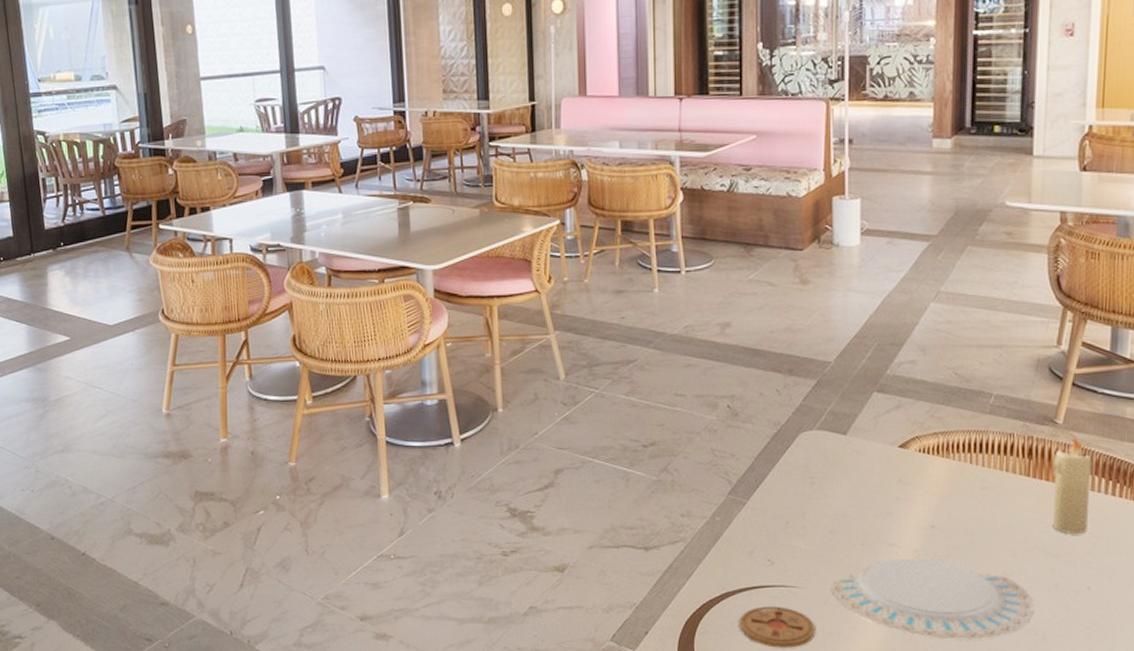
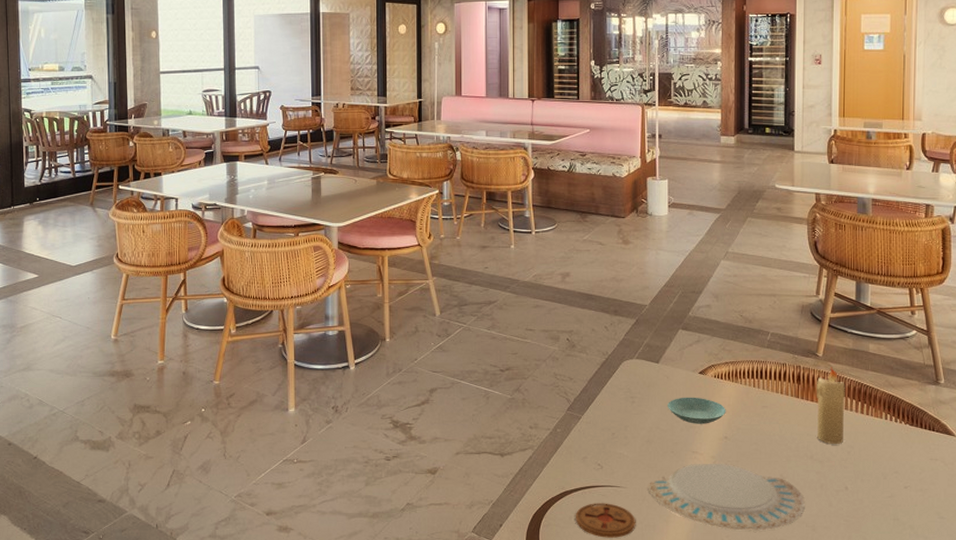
saucer: none [858,476,934,510] -> present [668,397,726,424]

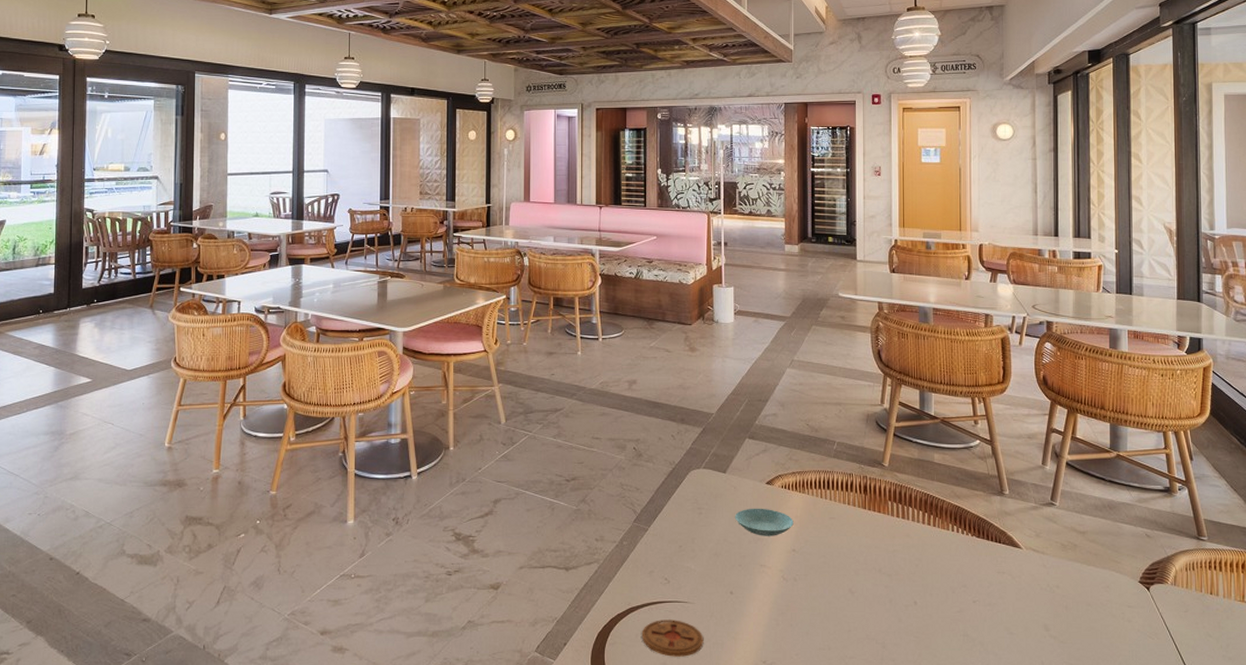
plate: present [648,463,805,531] -> none [715,577,874,648]
candle: present [817,367,845,445] -> none [884,477,912,558]

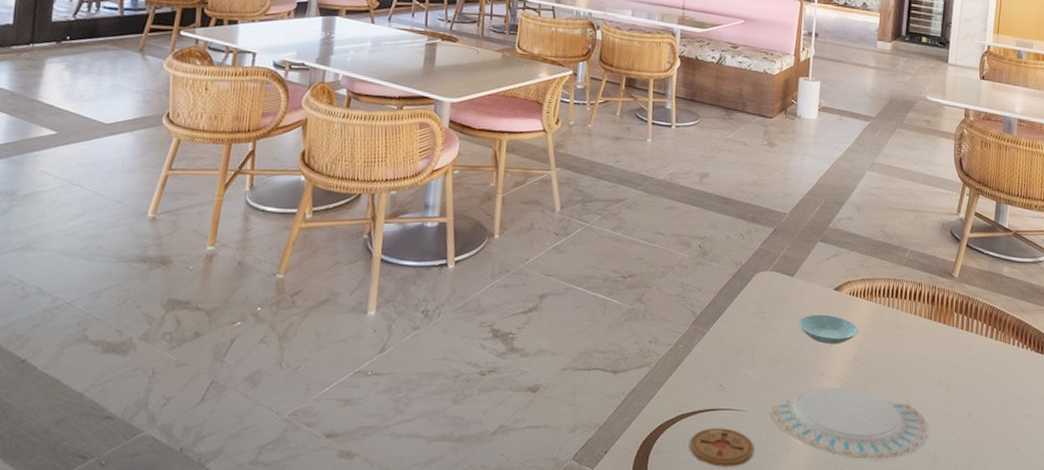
plate: none [715,577,874,648] -> present [770,386,929,460]

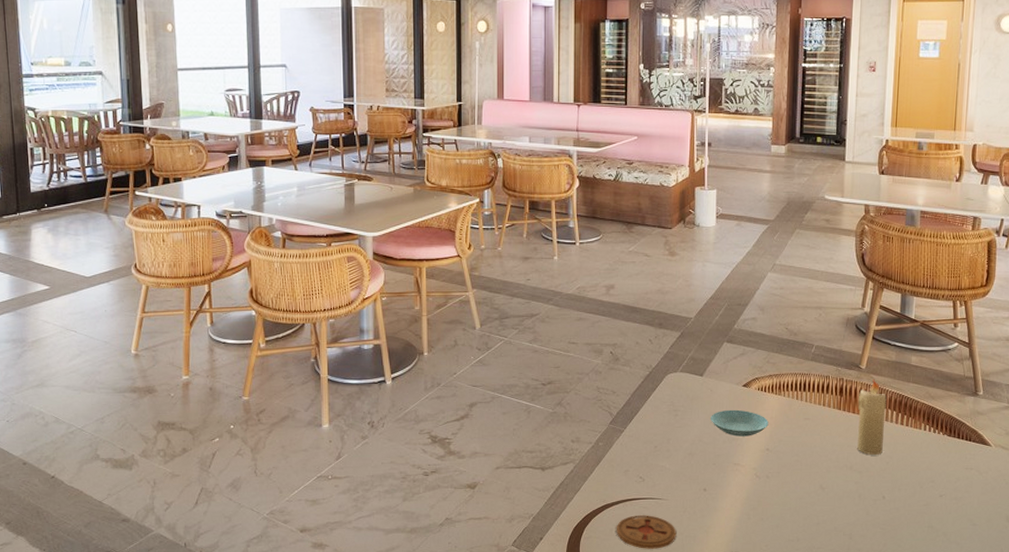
plate: present [770,386,929,460] -> none [689,474,843,540]
candle: none [946,289,978,370] -> present [857,379,887,456]

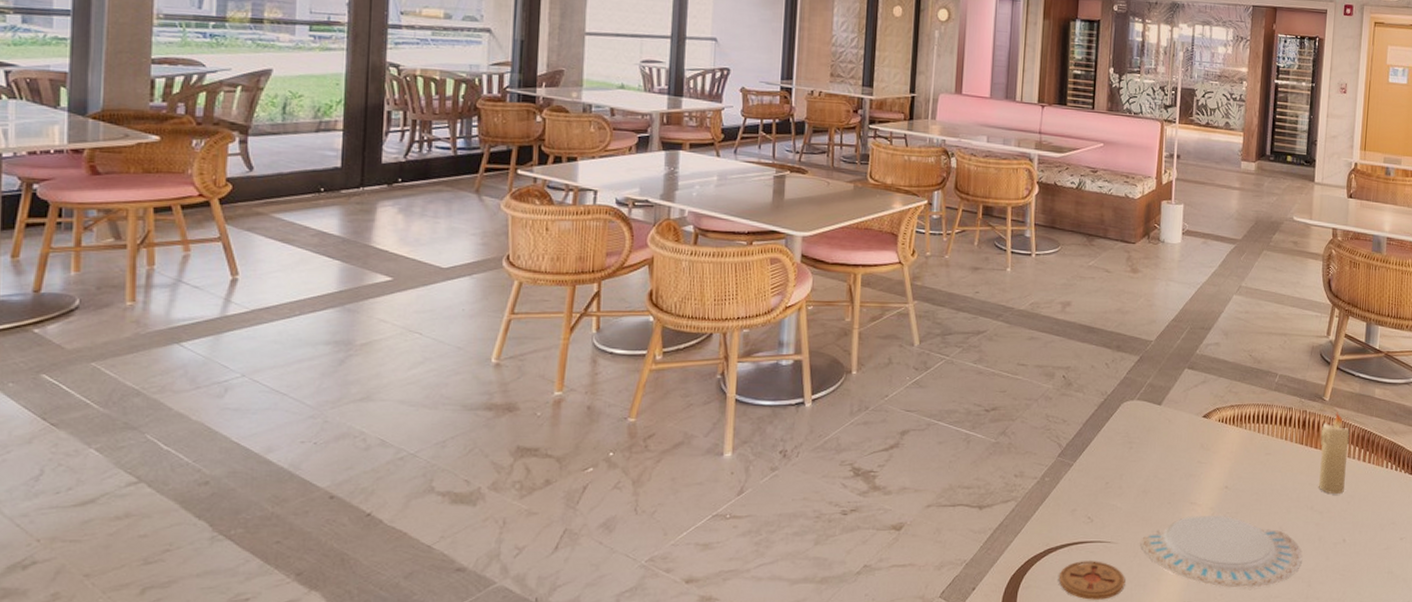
plate: none [689,474,843,540] -> present [1140,515,1302,588]
saucer: present [711,409,769,436] -> none [1167,442,1229,472]

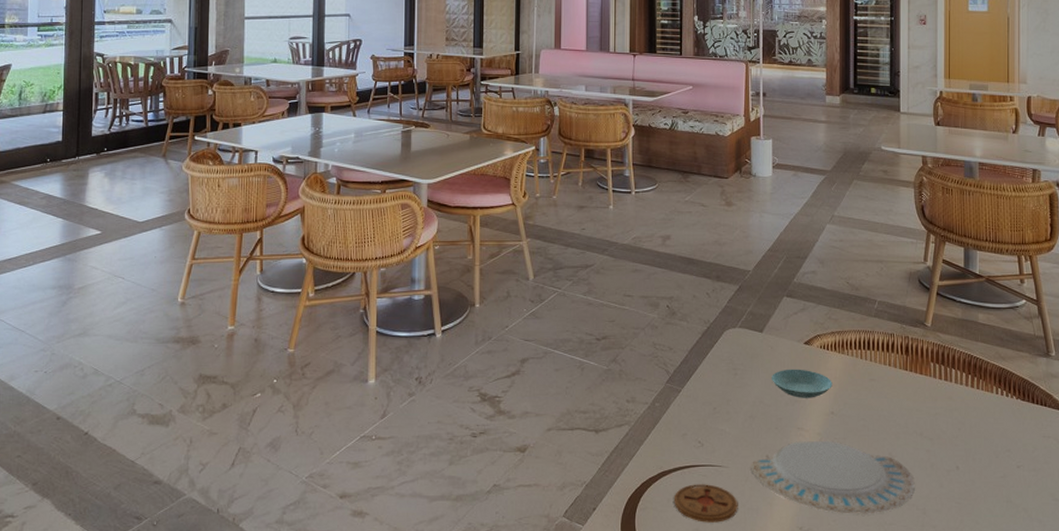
saucer: none [1167,442,1229,472] -> present [772,369,832,398]
candle: present [1319,412,1350,495] -> none [926,338,955,421]

